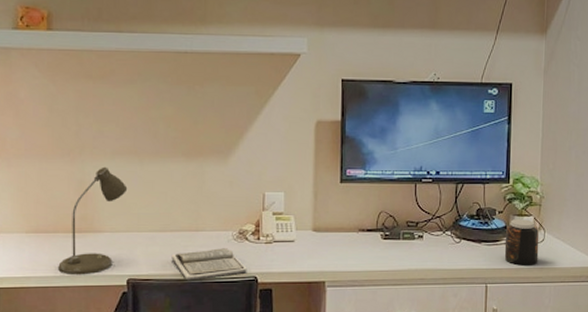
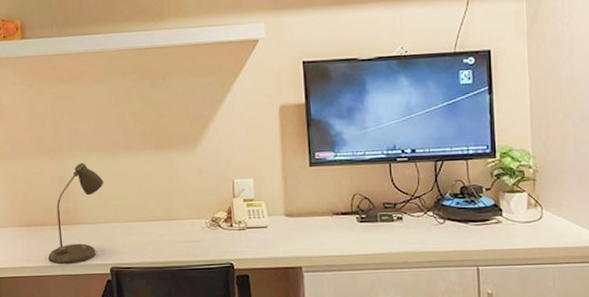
book: present [171,248,247,281] -> none [149,236,223,268]
jar: present [504,219,539,266] -> none [495,196,537,246]

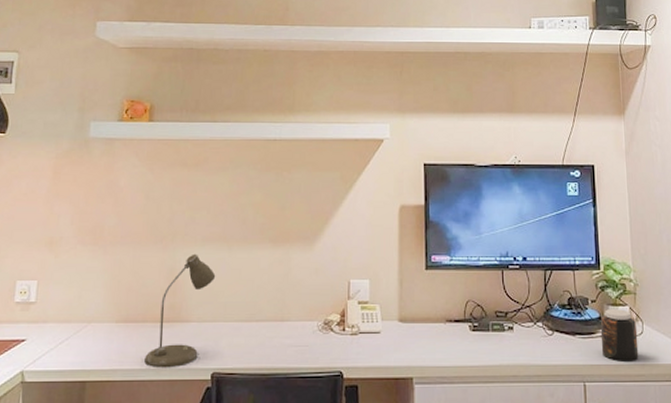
jar: none [495,196,537,246] -> present [600,309,639,361]

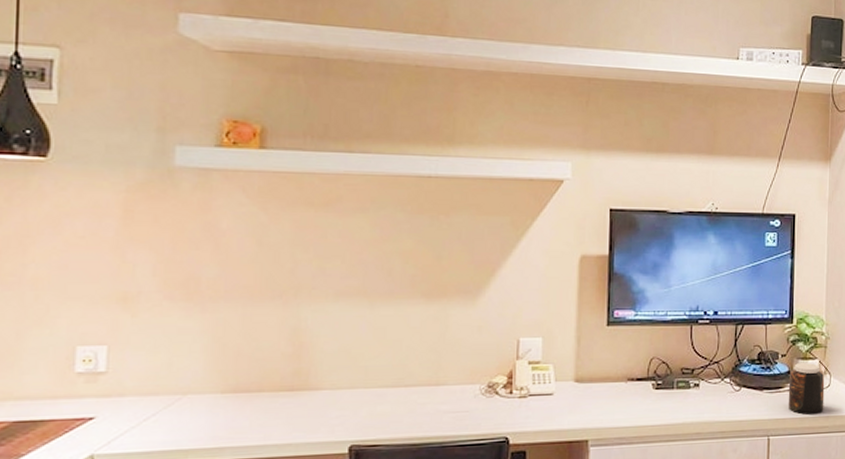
desk lamp: present [144,253,216,368] -> none [261,310,354,444]

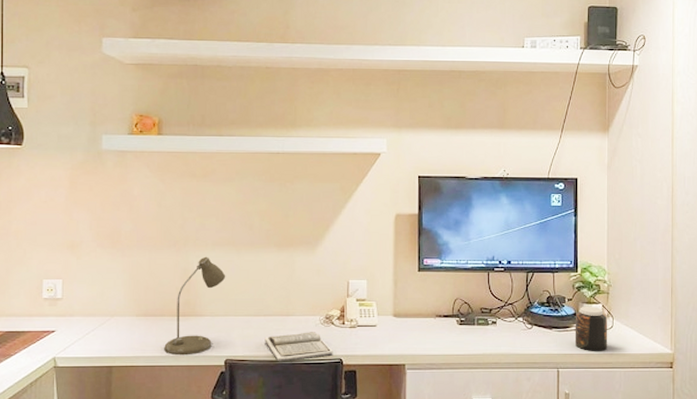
desk lamp: none [261,310,354,444] -> present [164,256,226,356]
book: none [405,405,497,445] -> present [264,332,333,362]

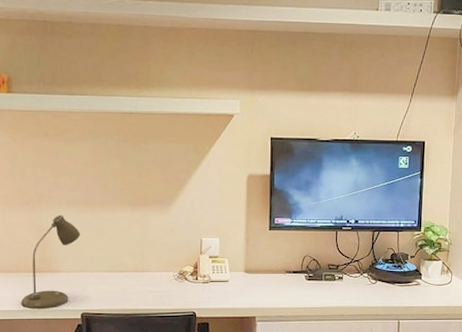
book: present [264,332,333,362] -> none [120,287,187,315]
jar: present [575,307,608,351] -> none [415,263,447,304]

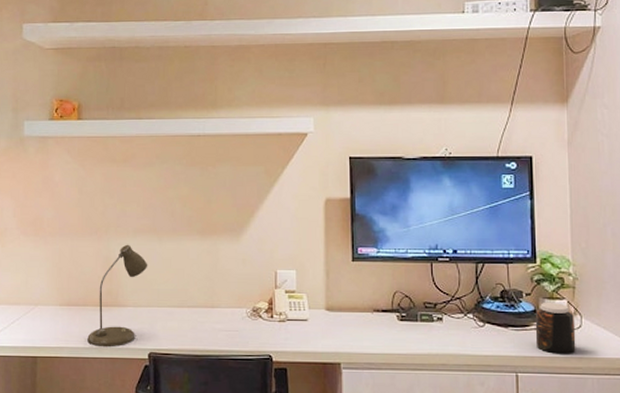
jar: none [415,263,447,304] -> present [535,303,576,354]

